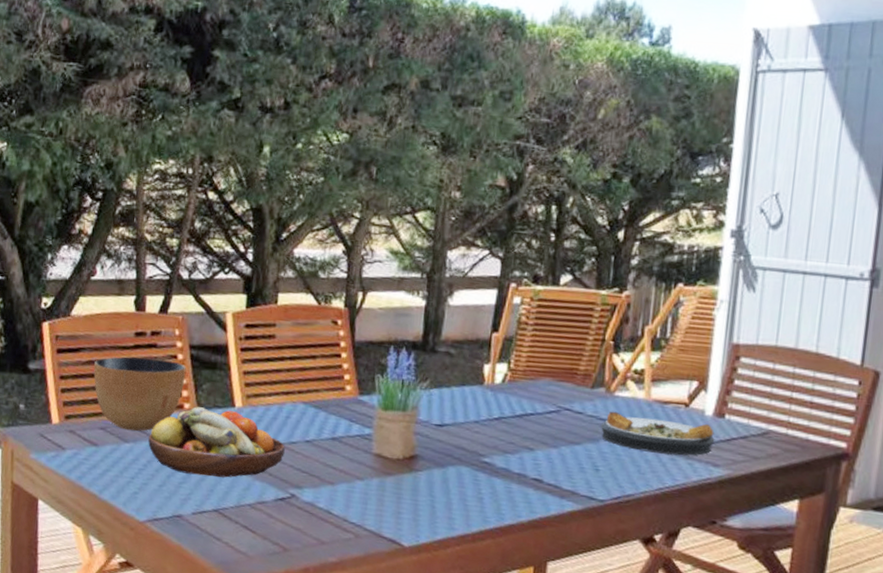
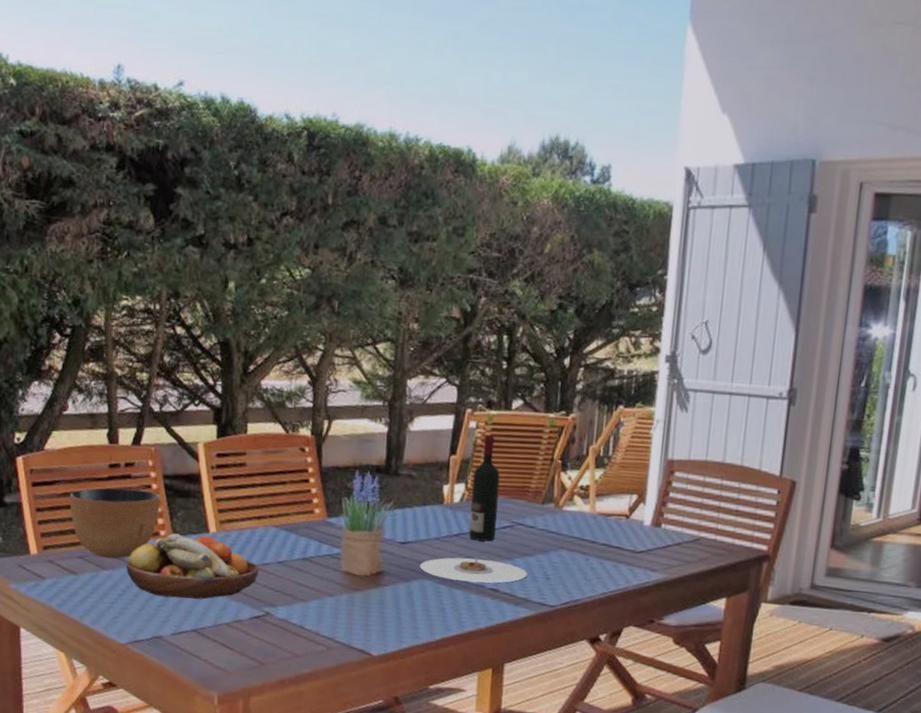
plate: none [456,443,575,473] -> present [419,557,528,583]
wine bottle: none [510,311,546,427] -> present [468,434,500,542]
plate: present [600,411,715,456] -> none [550,524,653,563]

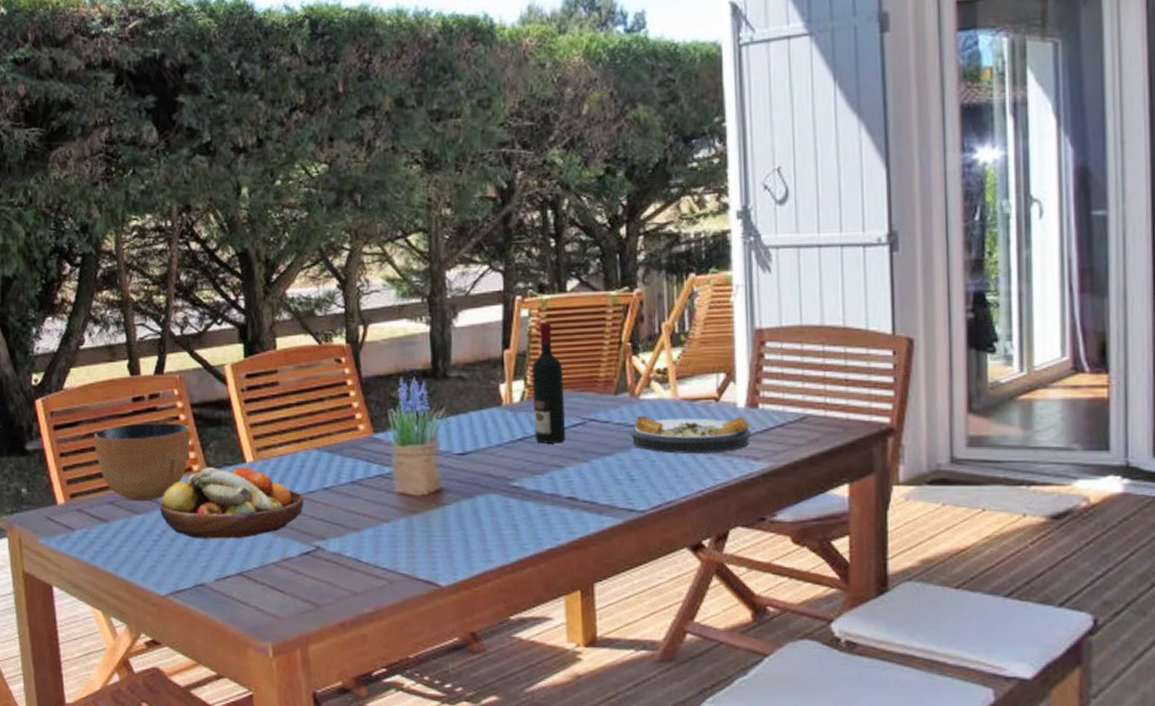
plate: present [419,557,528,583] -> none [483,462,608,491]
plate: none [550,524,653,563] -> present [629,415,751,454]

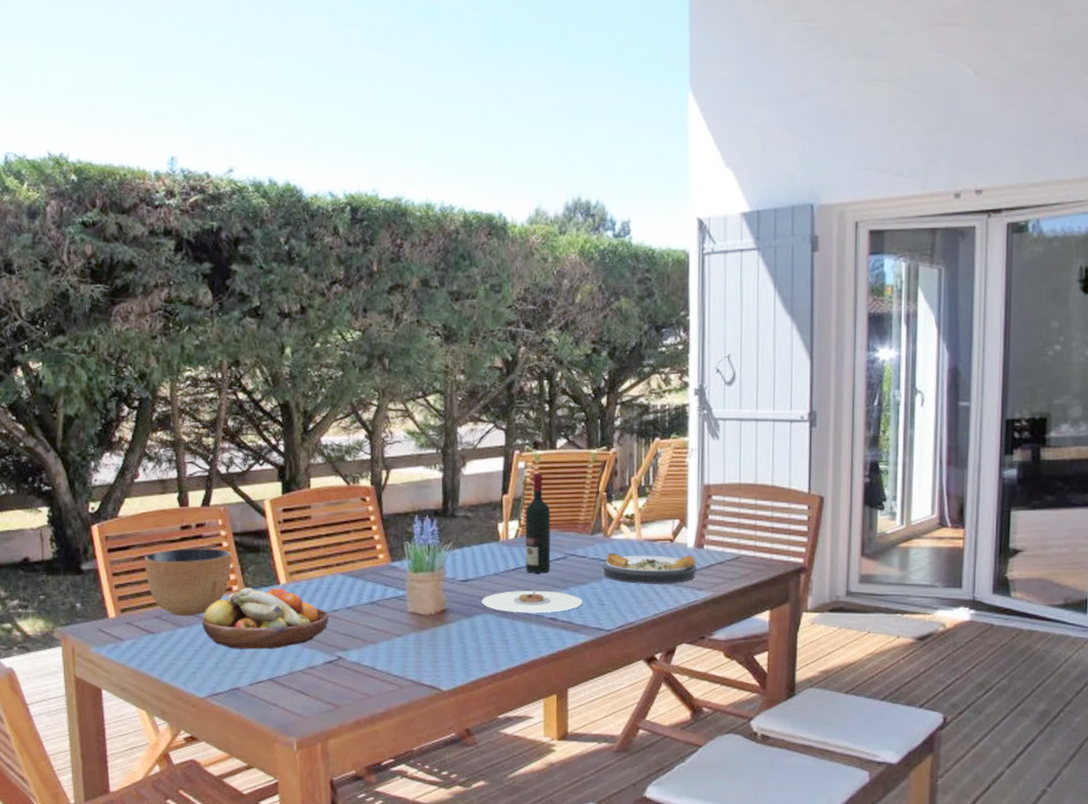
plate: none [483,462,608,491] -> present [481,589,583,613]

